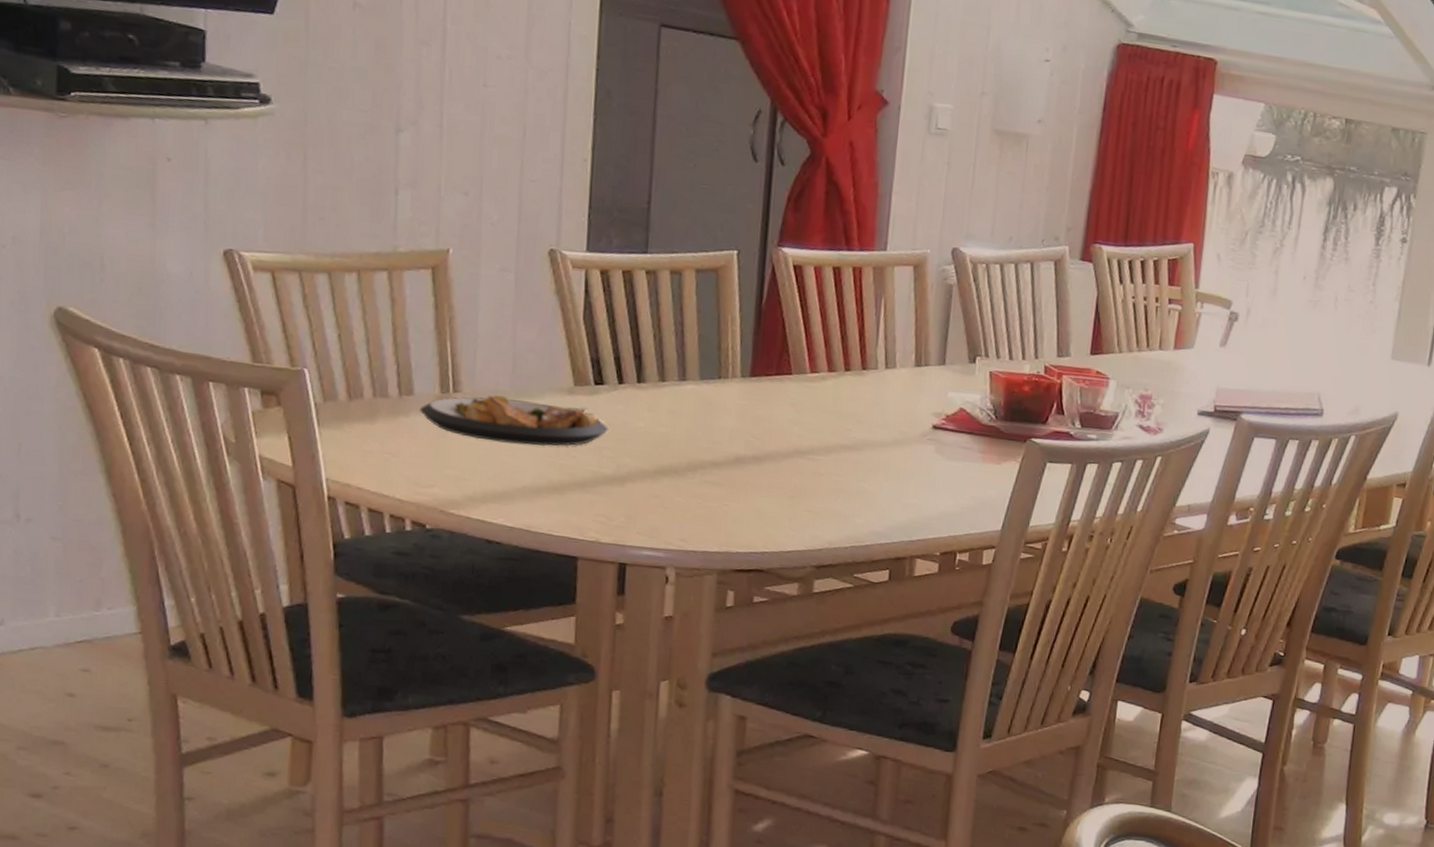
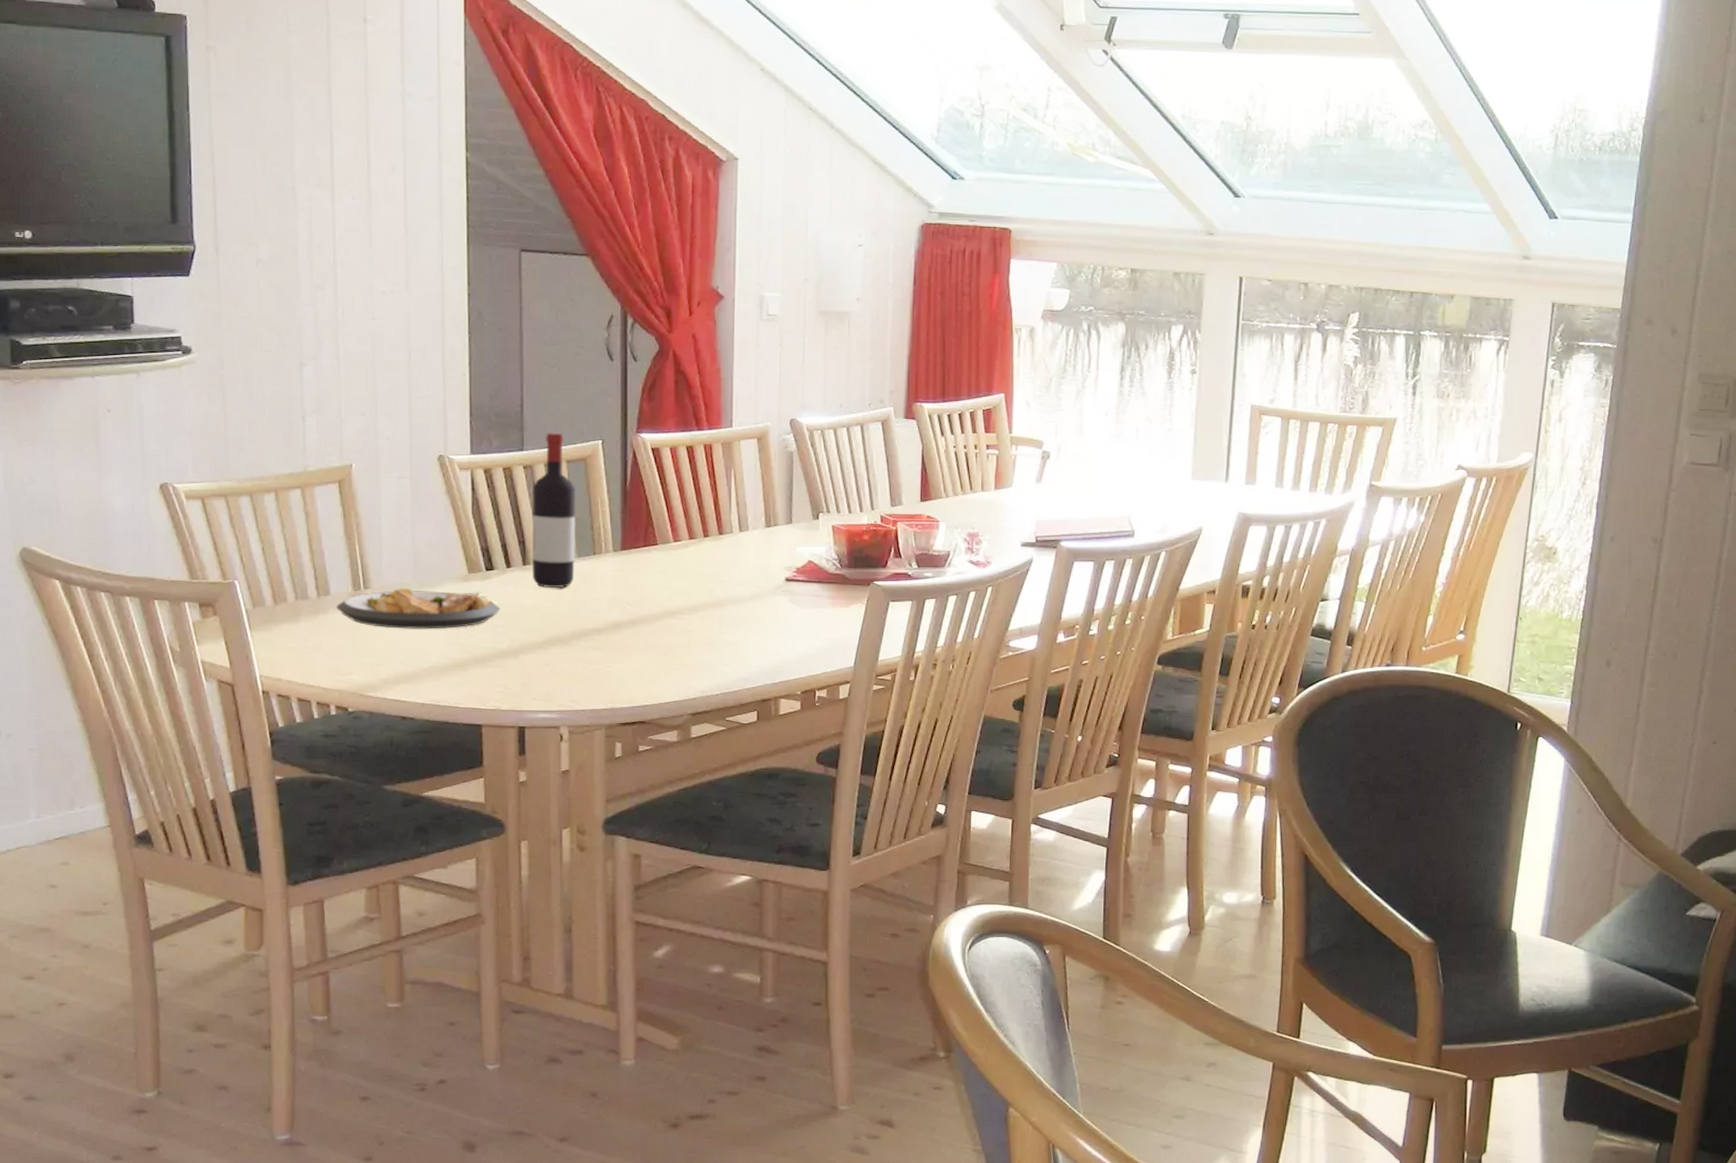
wine bottle: none [647,235,703,413] -> present [532,432,576,588]

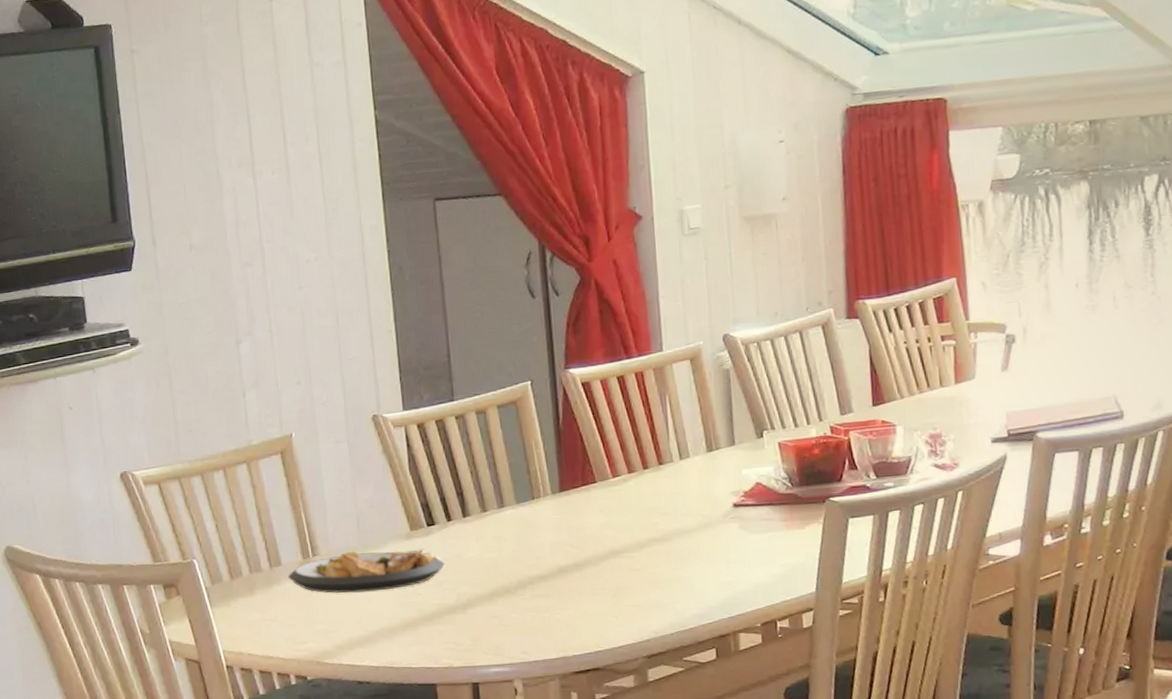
wine bottle: present [532,432,576,588] -> none [465,378,515,538]

